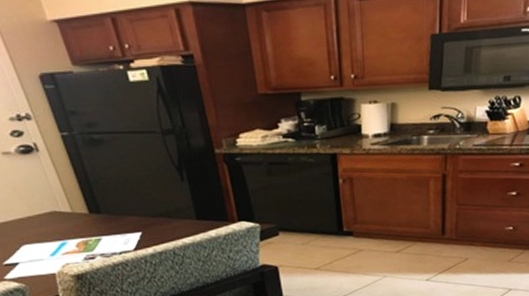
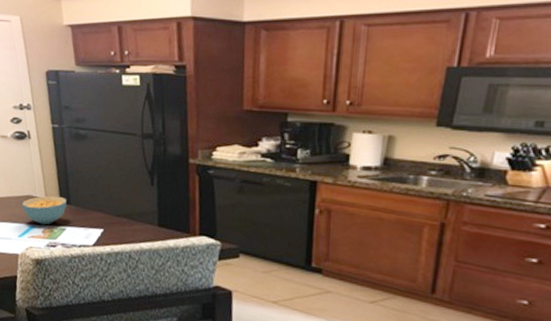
cereal bowl: none [46,207,97,239] -> present [22,195,67,225]

